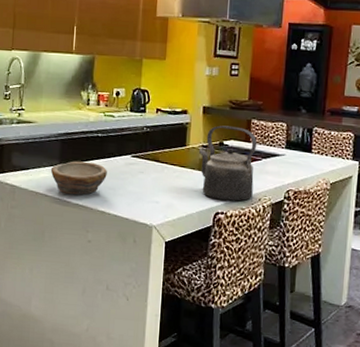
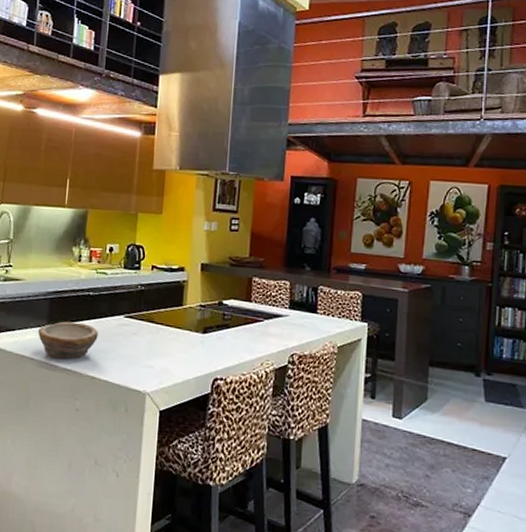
kettle: present [199,125,258,202] -> none [197,283,259,366]

